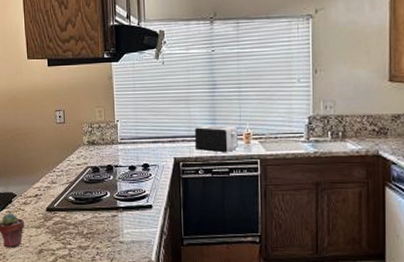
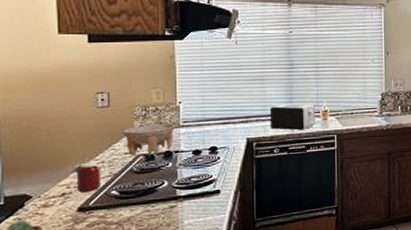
jar: none [38,170,61,196] -> present [67,161,101,193]
bowl: none [75,140,115,168] -> present [123,123,176,156]

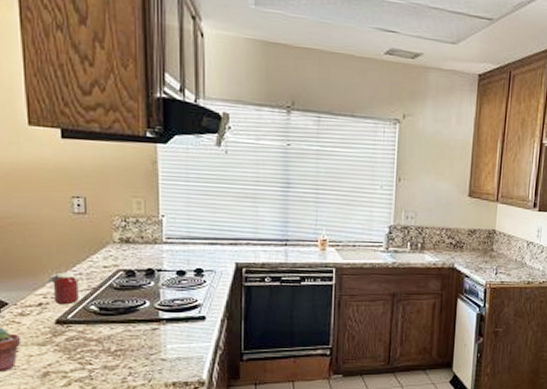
bowl: present [123,123,176,156] -> none [101,237,158,272]
toaster: present [269,103,315,130] -> none [261,227,313,259]

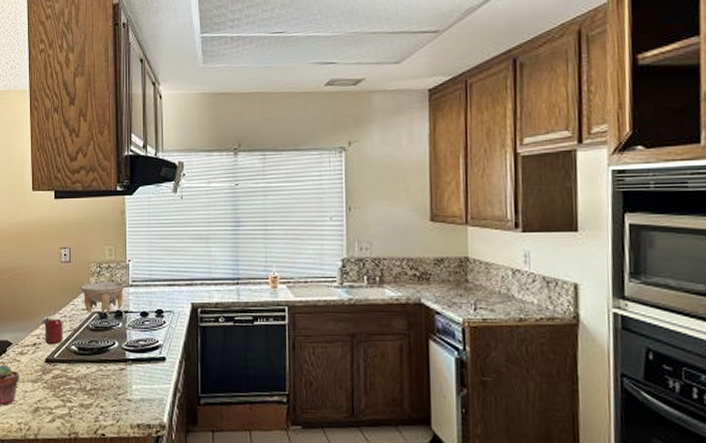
bowl: none [101,237,158,272] -> present [81,282,125,314]

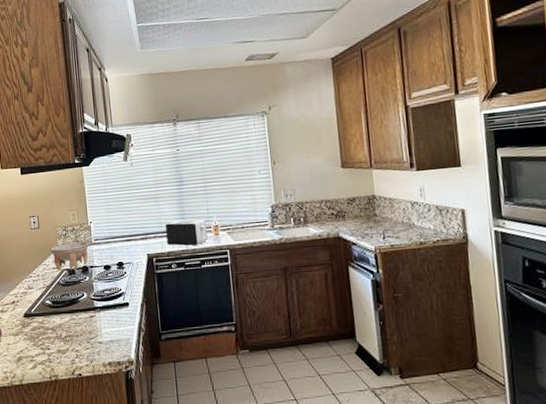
jar: present [38,315,63,345] -> none [15,275,38,302]
toaster: none [214,266,263,297] -> present [165,219,208,246]

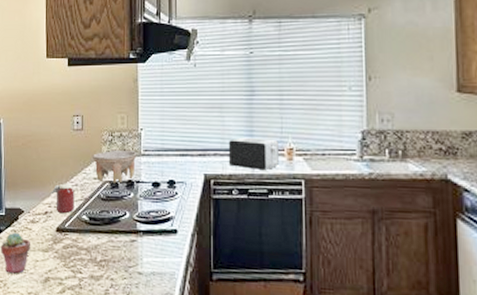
jar: none [15,275,38,302] -> present [50,183,75,214]

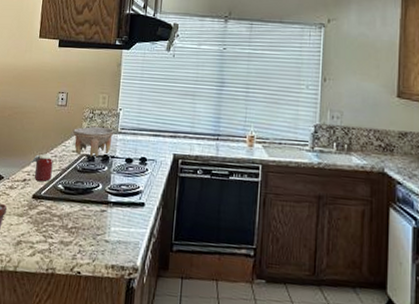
toaster: present [228,137,279,169] -> none [196,123,242,153]

